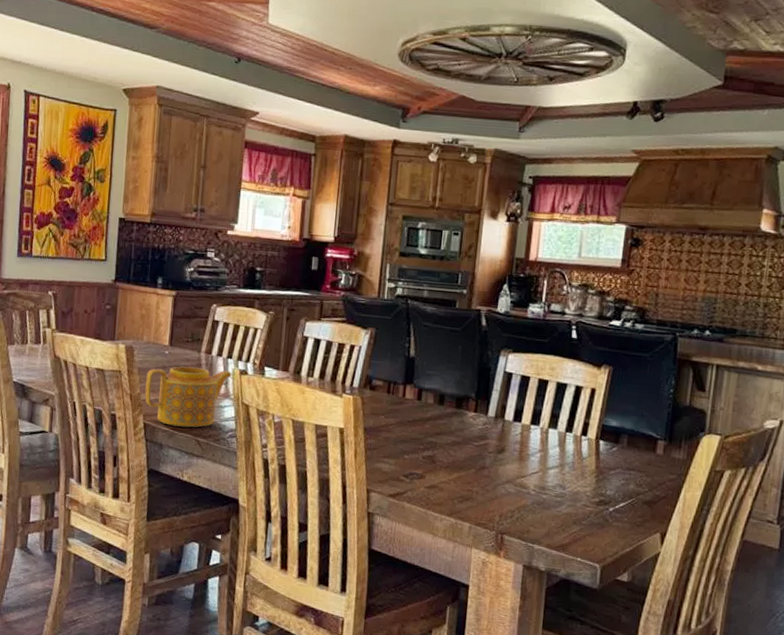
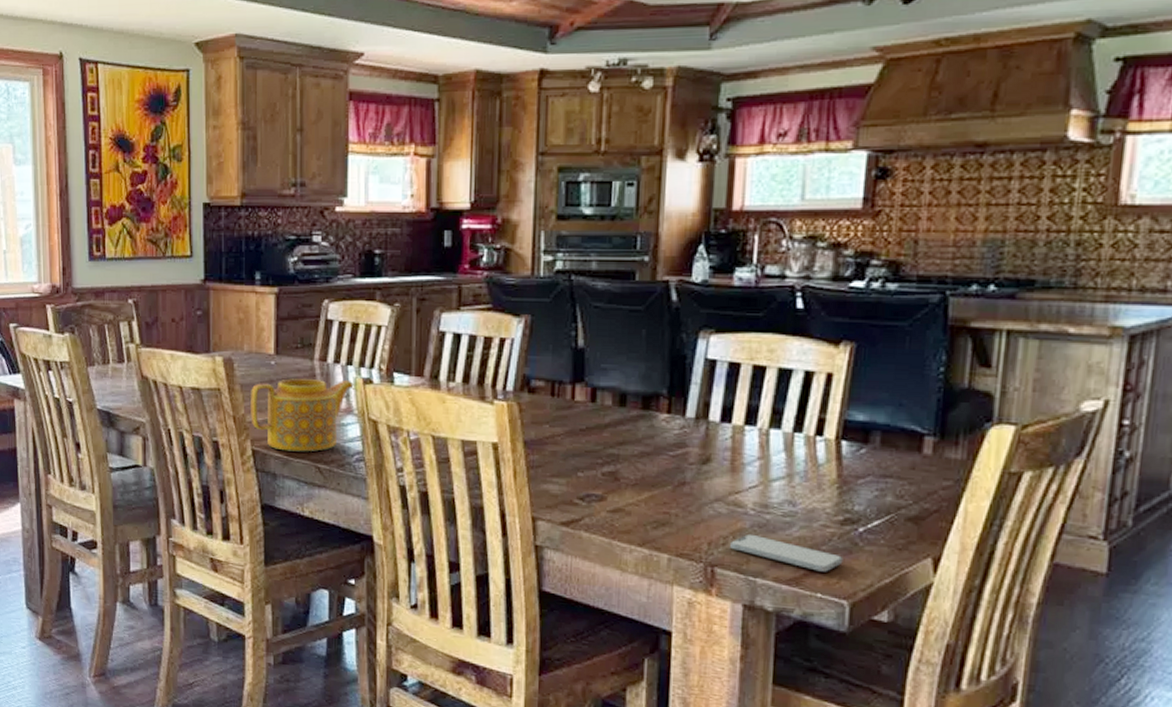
smartphone: none [516,509,598,541] -> present [730,533,843,572]

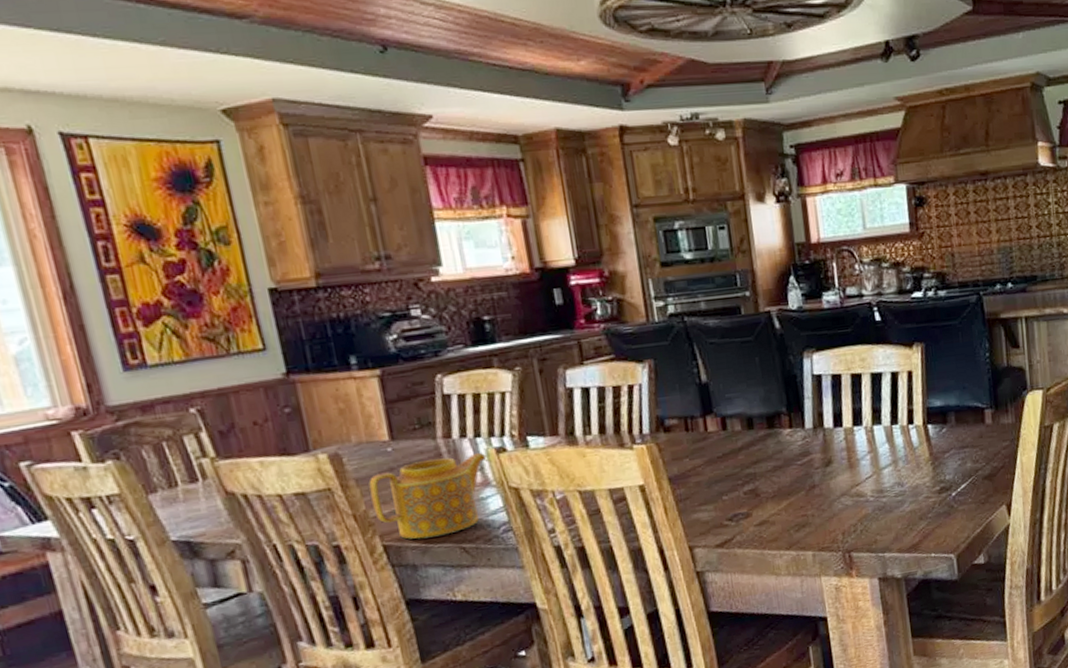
smartphone: present [730,533,843,572] -> none [859,517,946,536]

